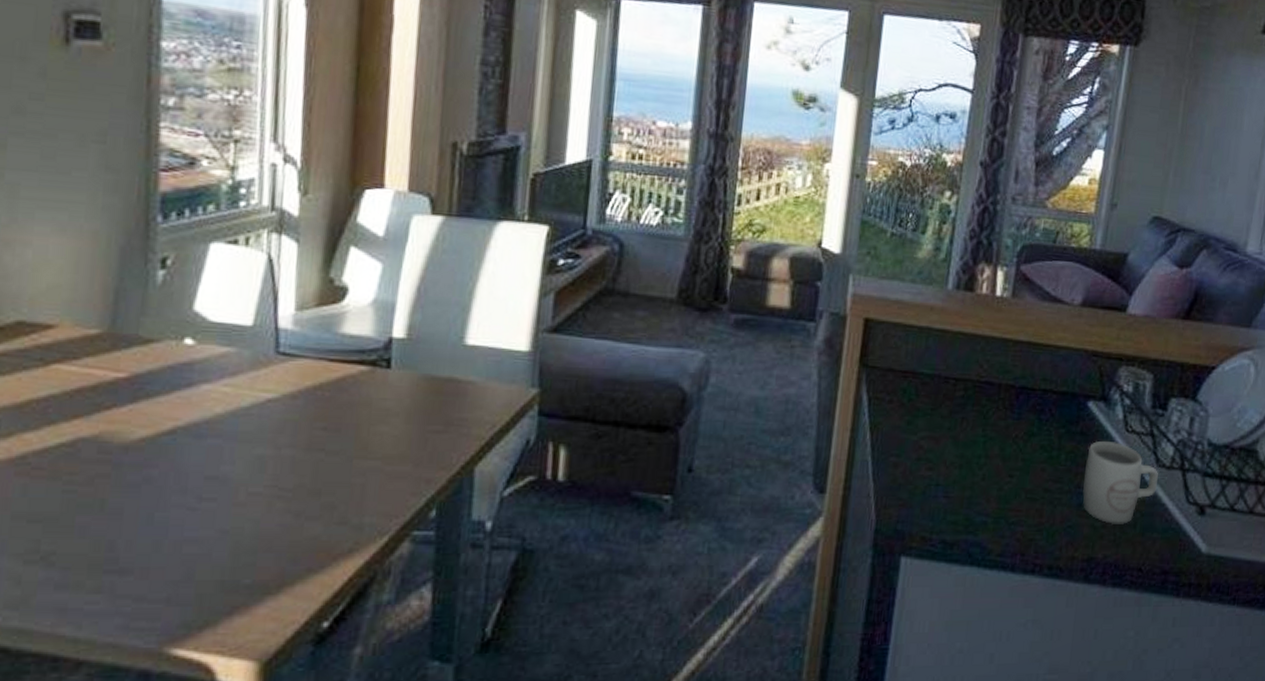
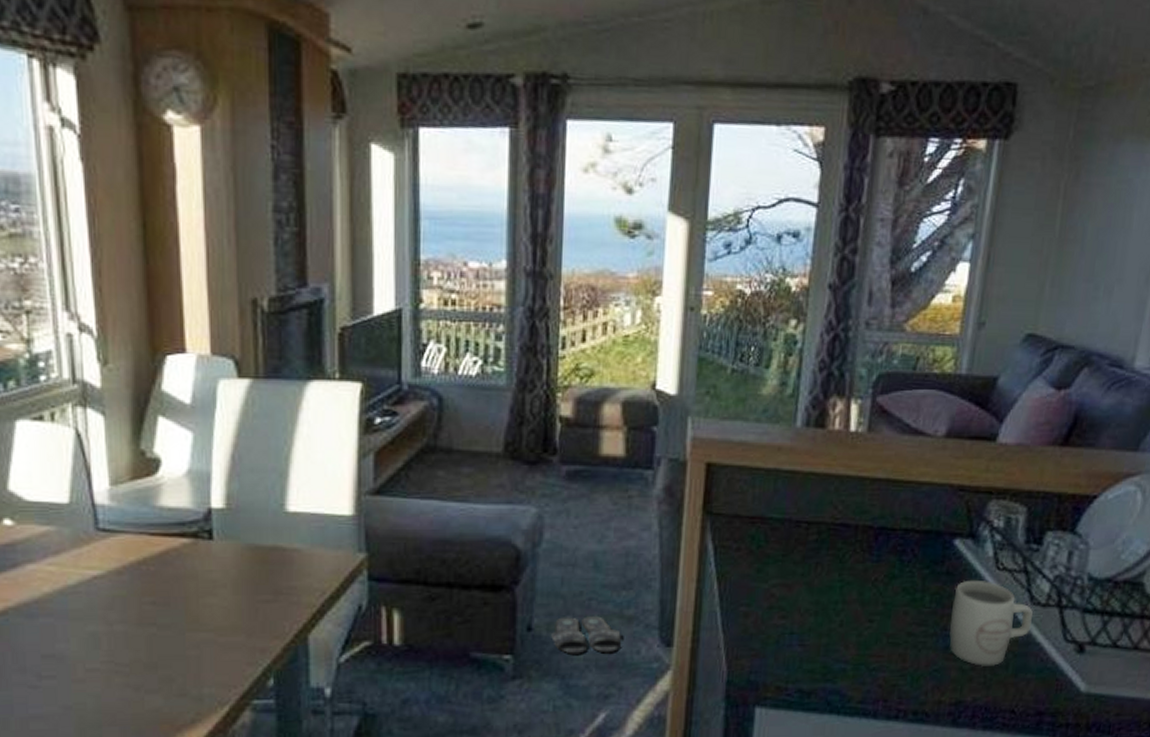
slippers: none [710,460,777,498] -> present [551,616,621,654]

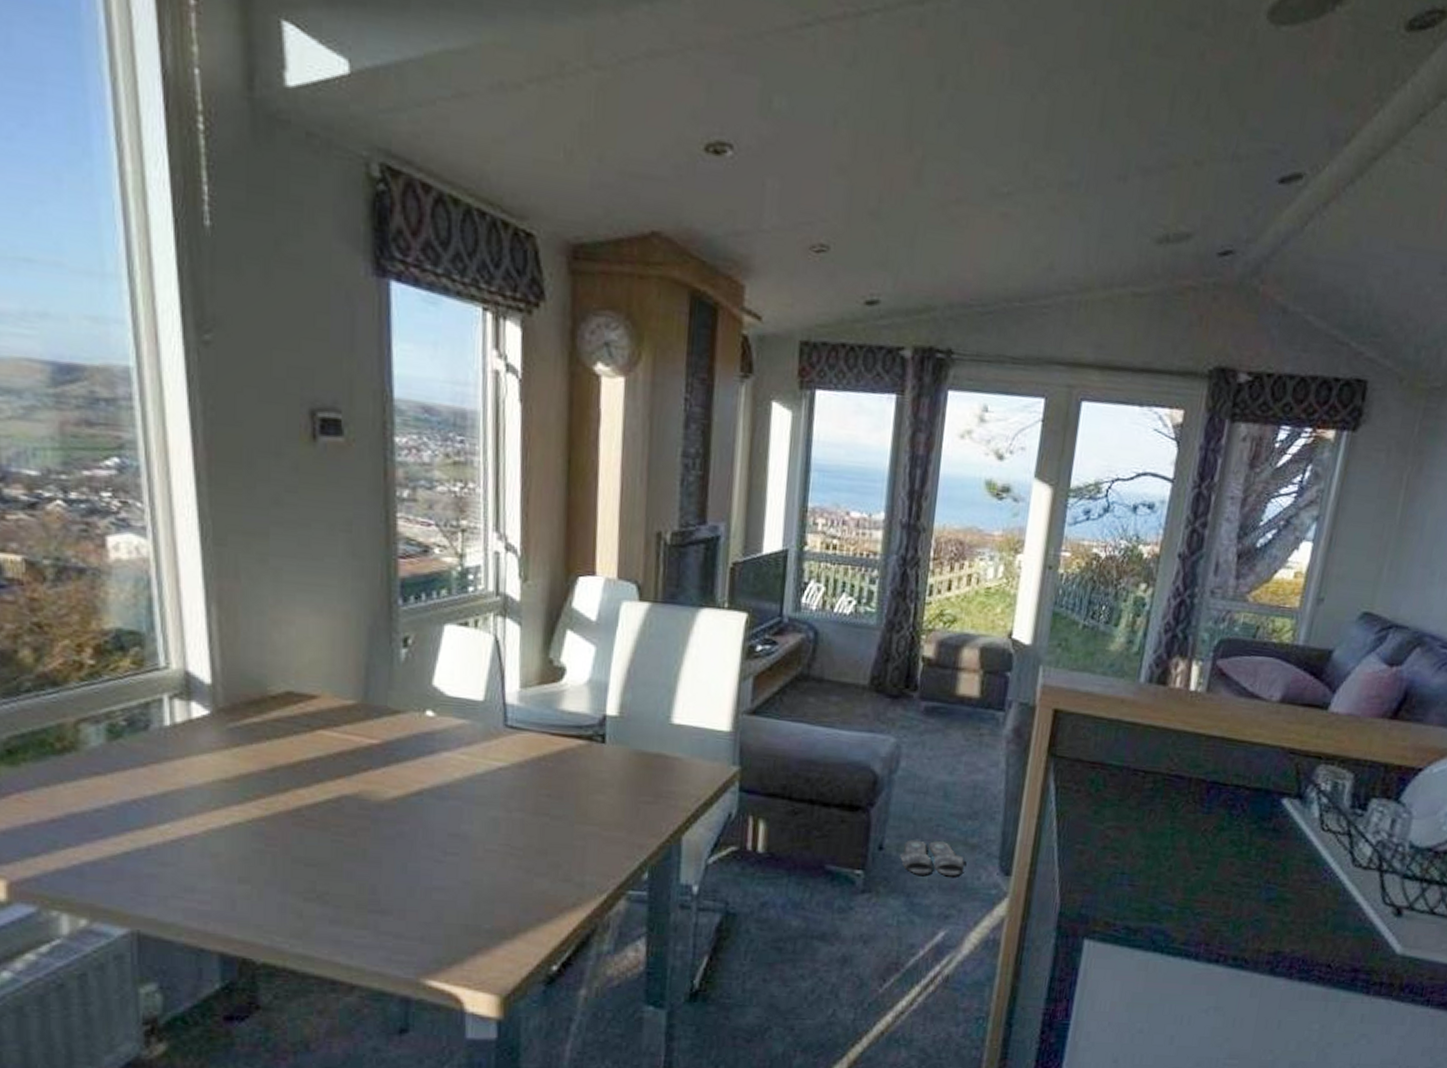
mug: present [949,579,1034,668] -> none [1271,837,1355,922]

